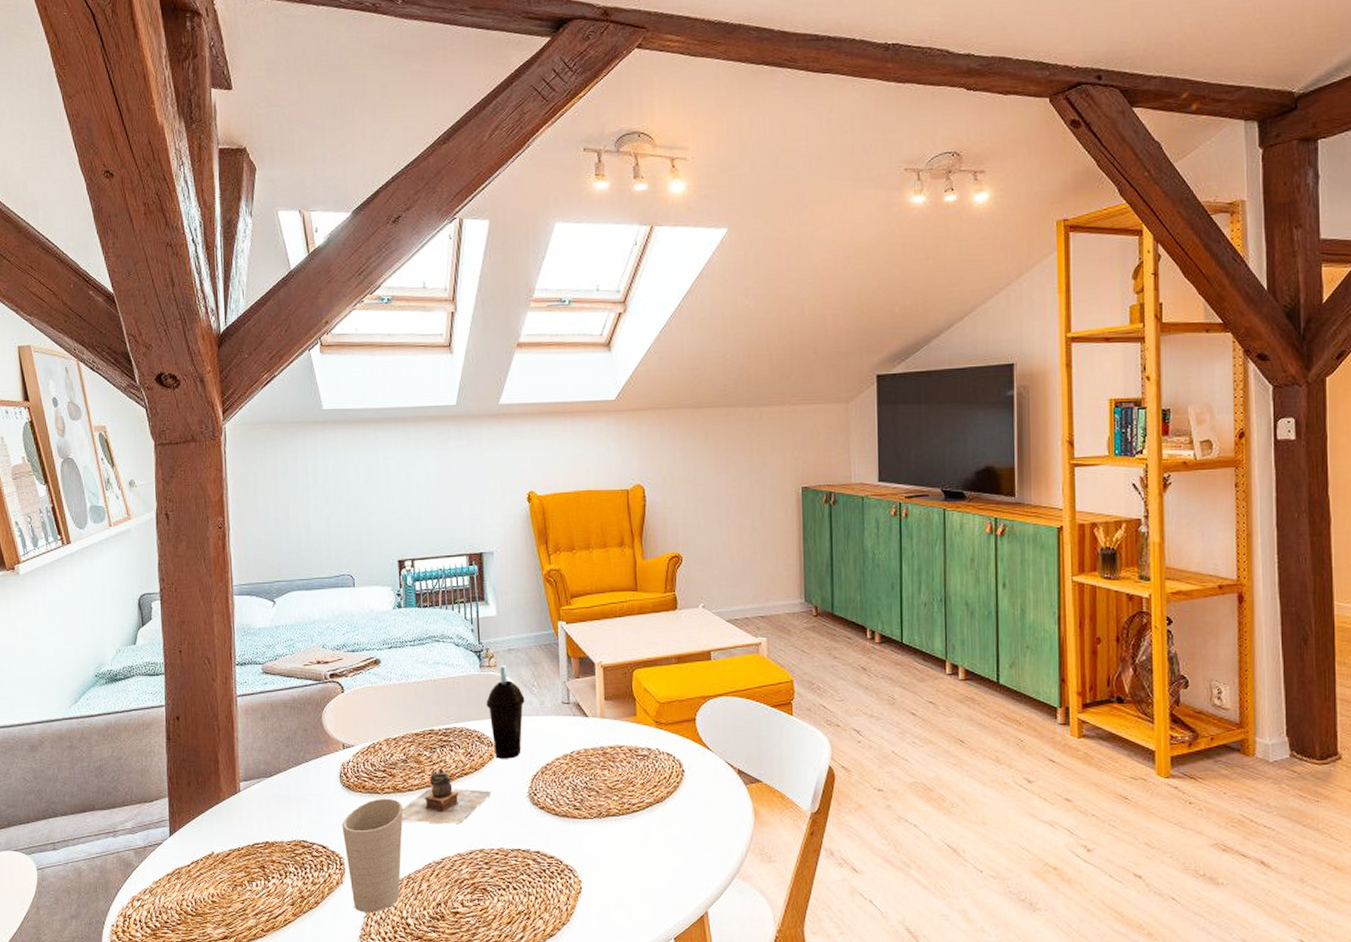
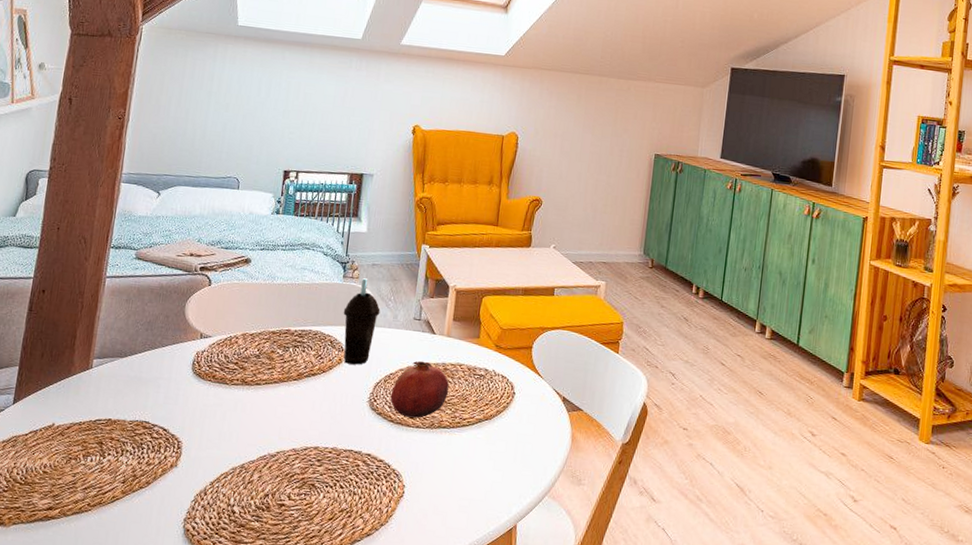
cup: present [342,798,403,912] -> none [183,388,249,497]
teapot: present [401,768,492,825] -> none [244,366,335,421]
fruit: none [550,747,613,808] -> present [390,361,449,418]

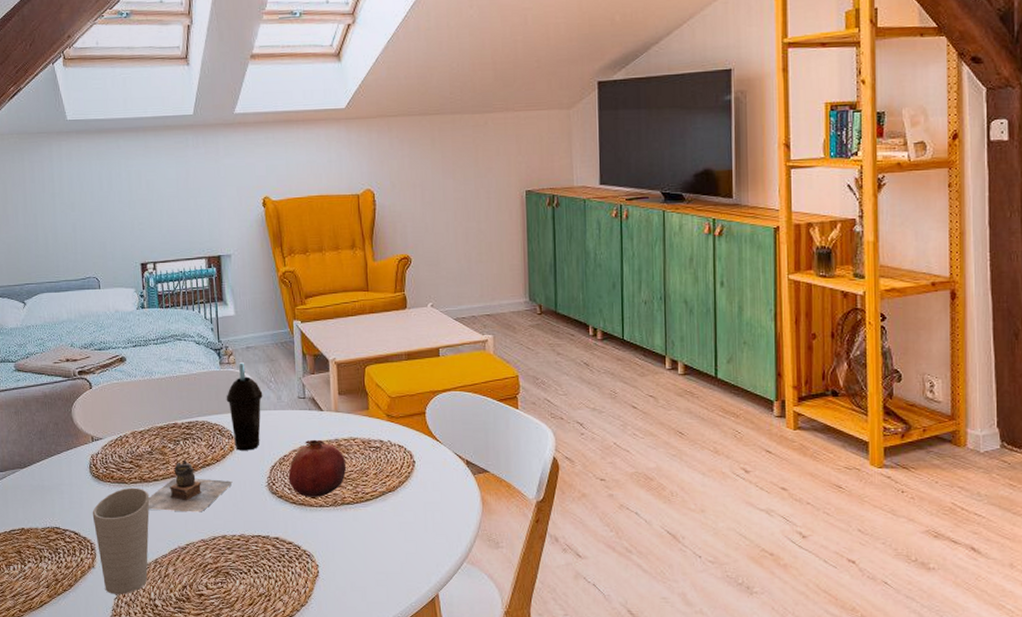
cup: none [183,388,249,497] -> present [92,487,150,594]
teapot: none [244,366,335,421] -> present [148,459,233,512]

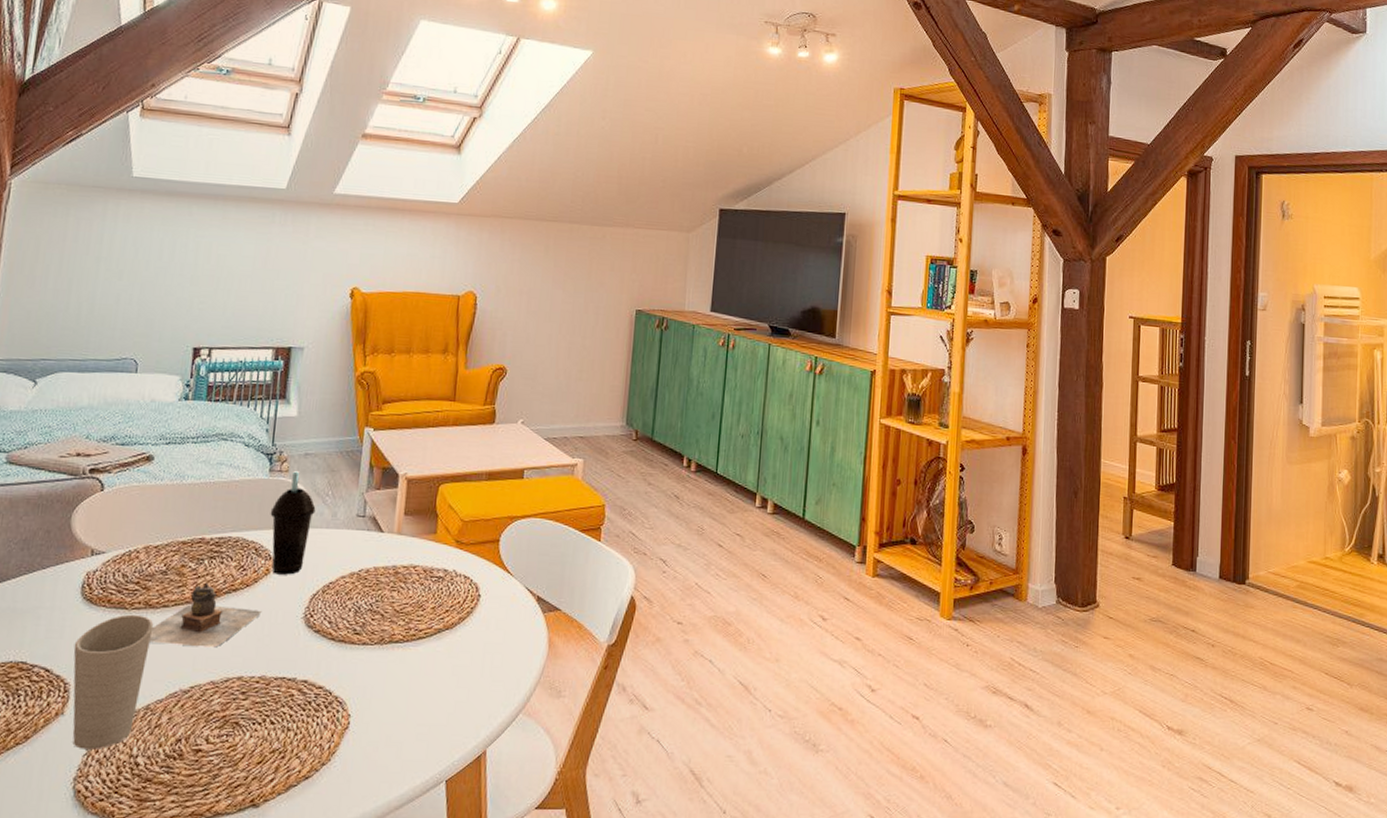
fruit: present [288,439,347,497] -> none [330,565,401,633]

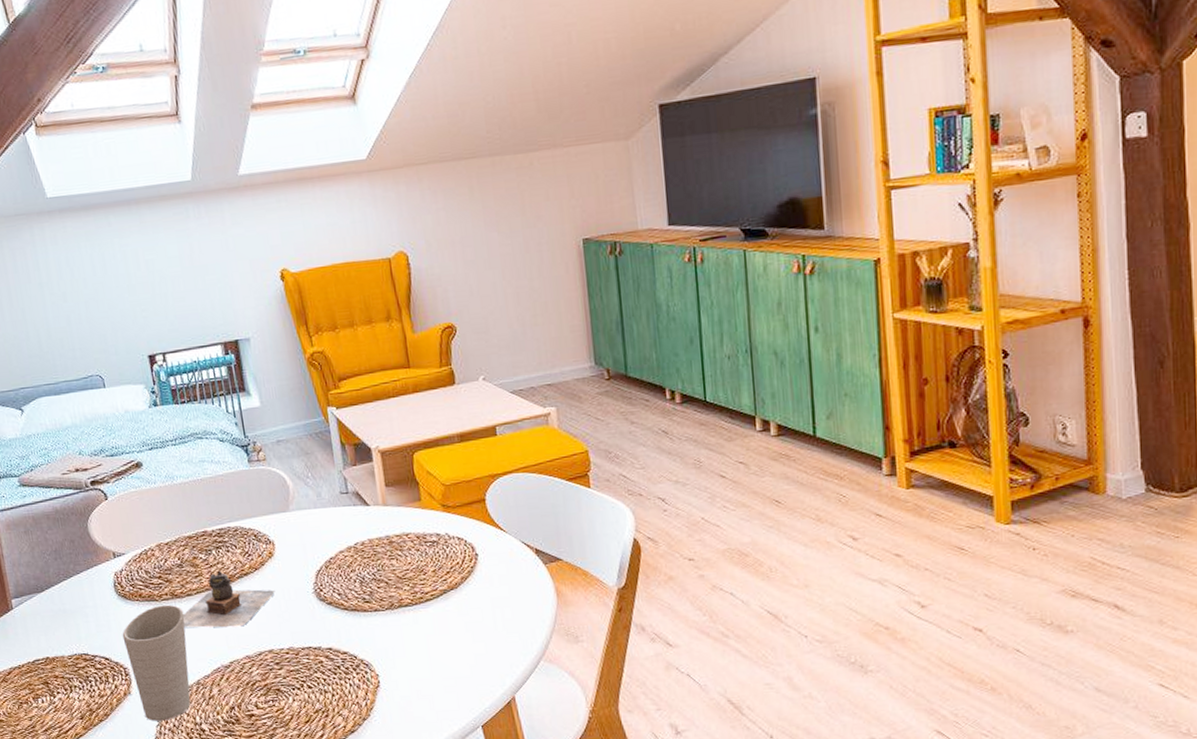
cup: present [270,471,316,575] -> none [258,458,302,556]

